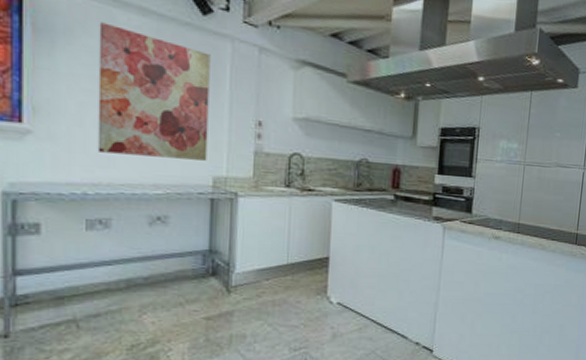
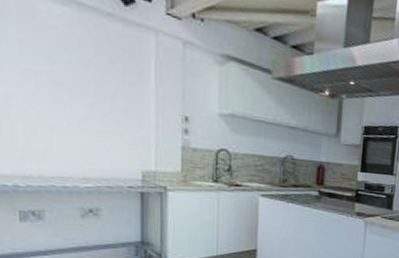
wall art: present [97,22,211,161] -> none [18,10,135,155]

